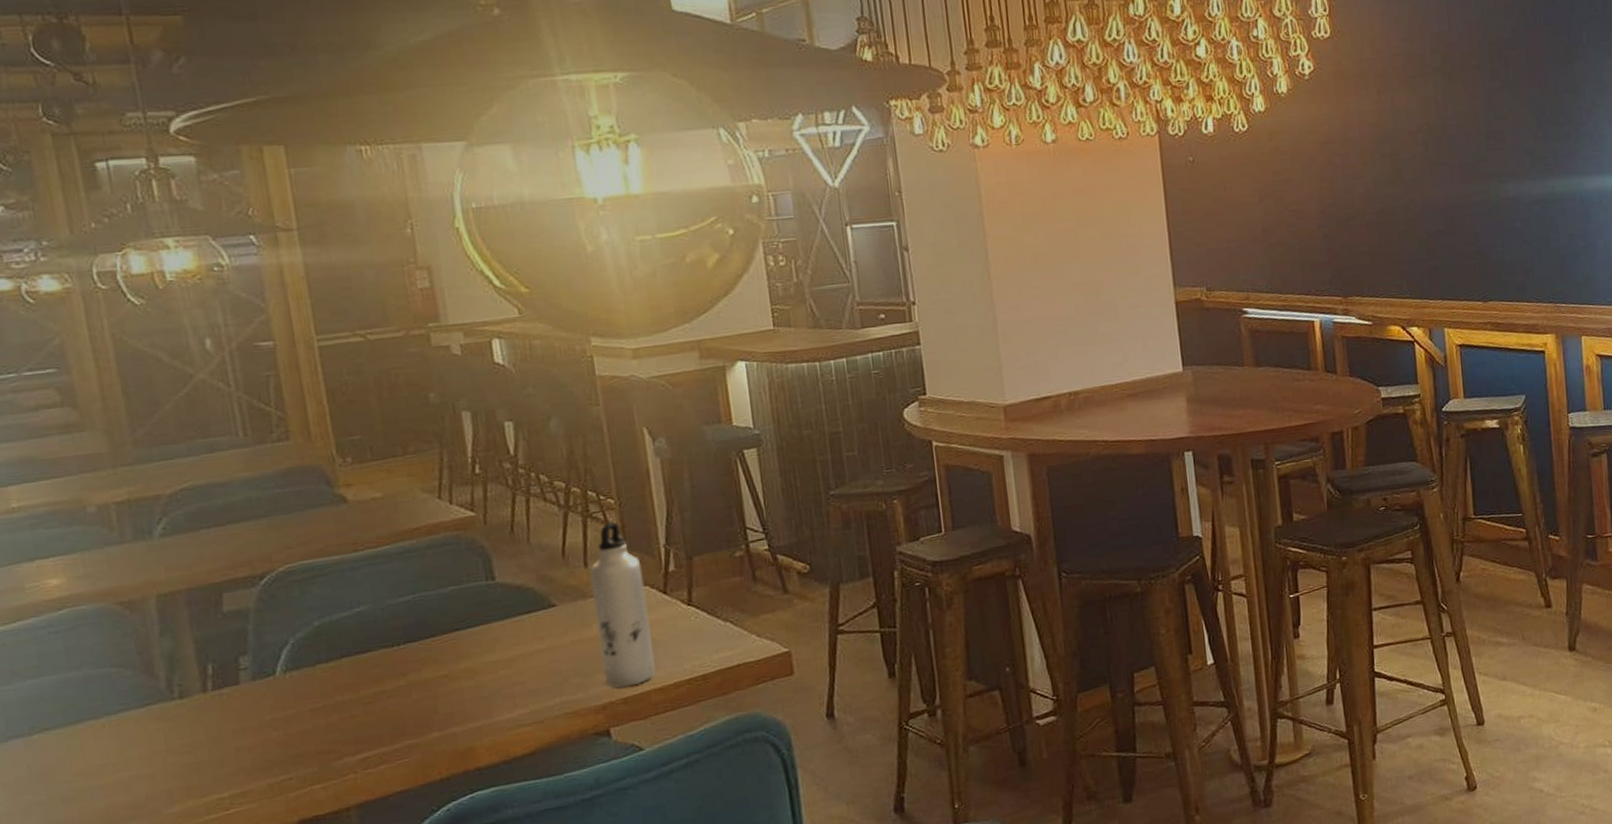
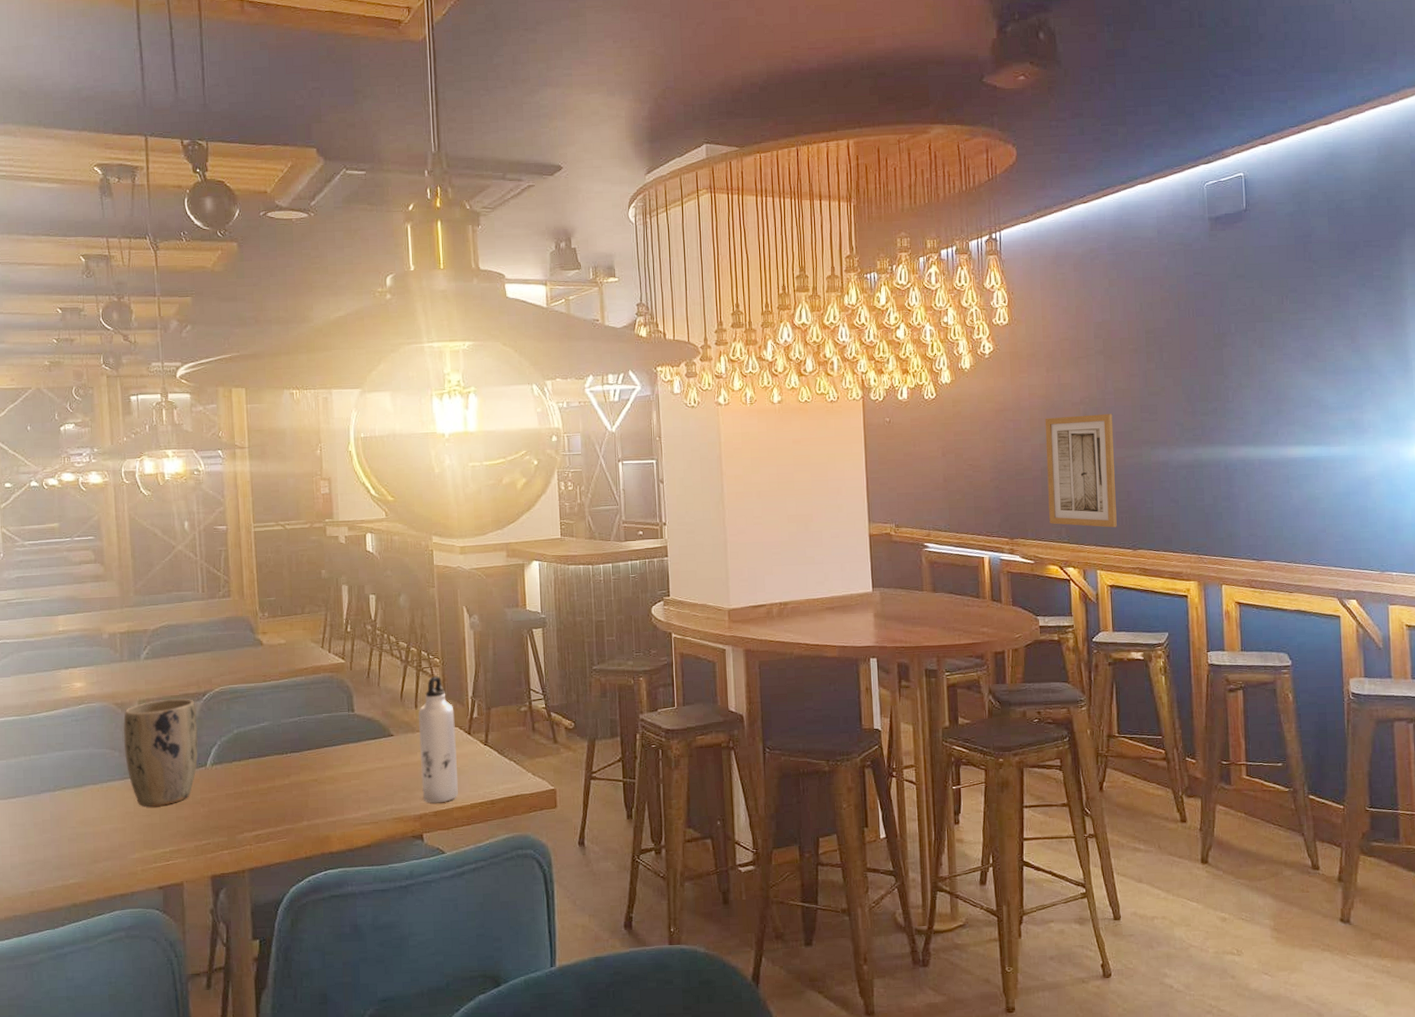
plant pot: none [134,585,261,741] -> present [123,698,198,807]
wall art: none [1377,143,1465,278] -> present [1045,414,1117,528]

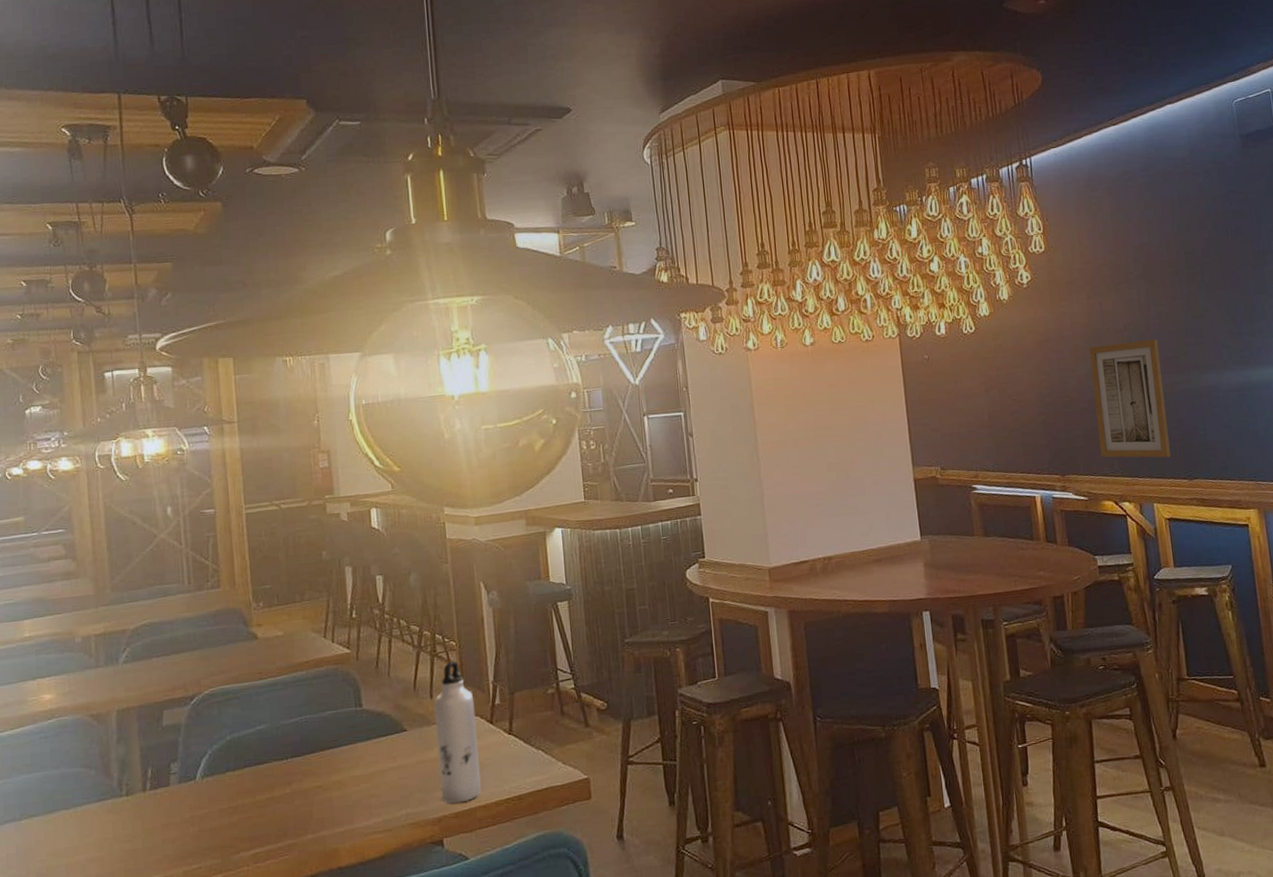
plant pot: present [123,698,198,807] -> none [99,704,186,831]

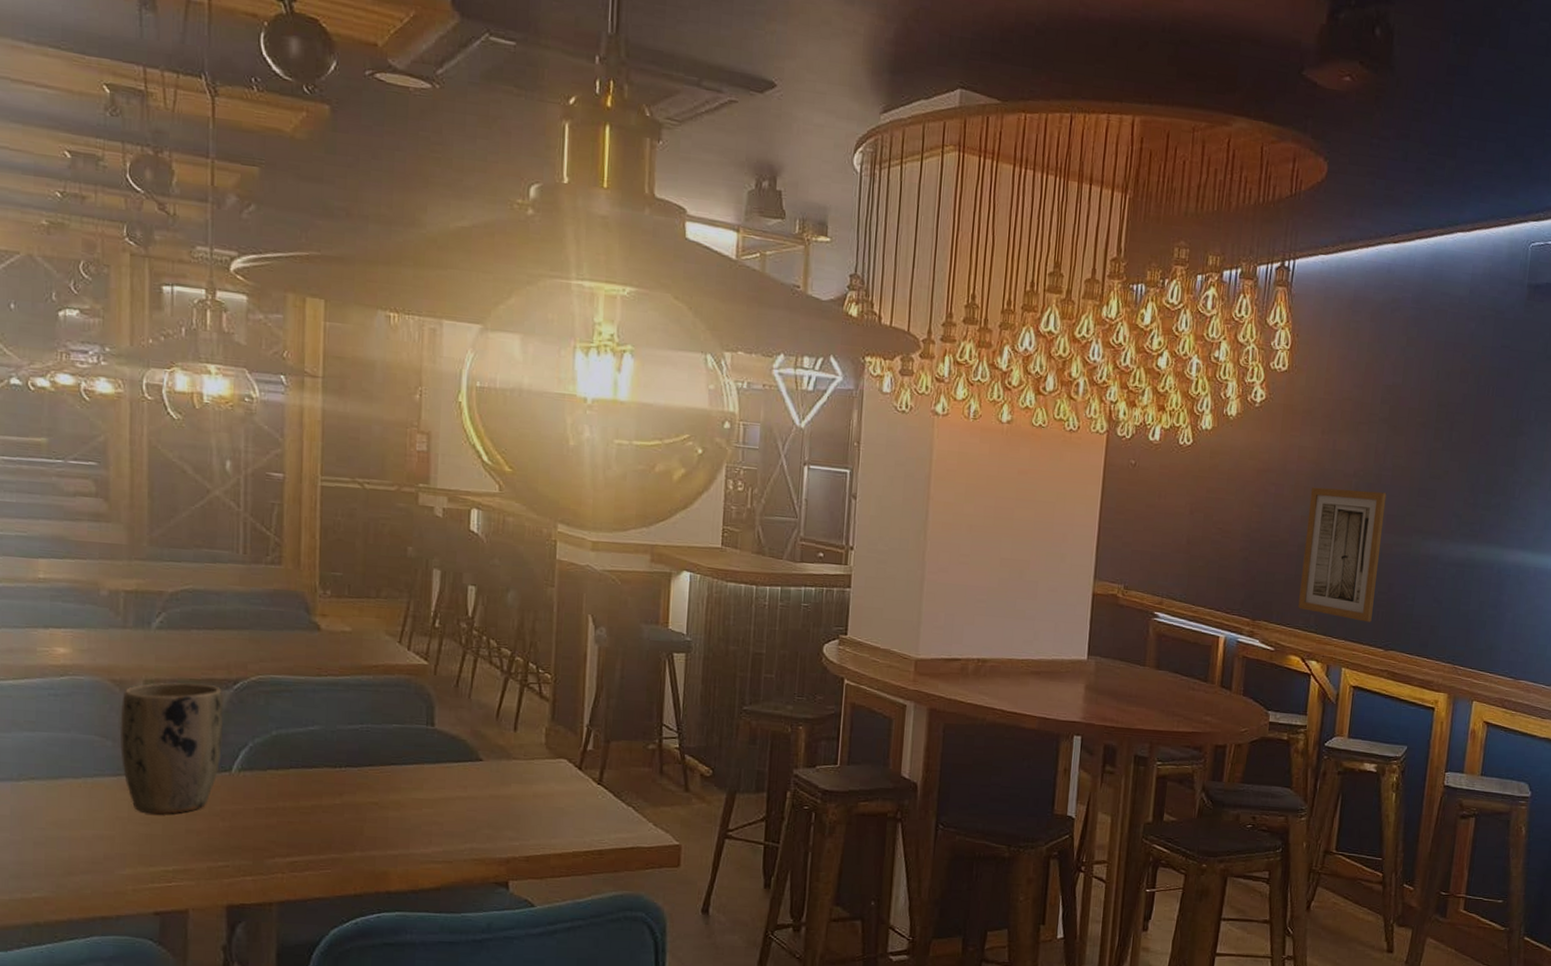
plant pot: none [99,704,186,831] -> present [120,682,225,814]
water bottle: present [434,661,481,804] -> none [513,695,564,847]

